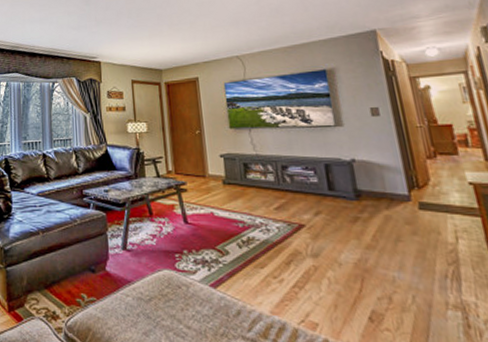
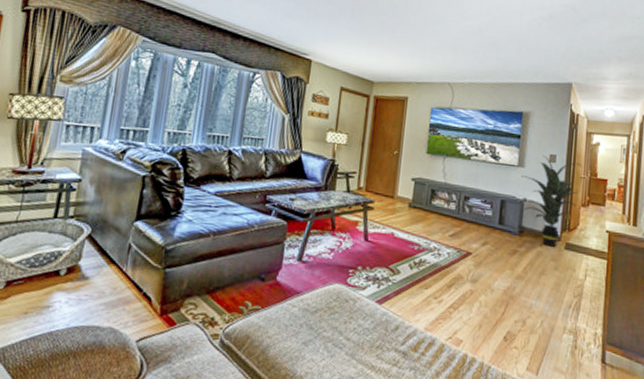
indoor plant: none [341,109,422,208] -> present [521,155,582,247]

